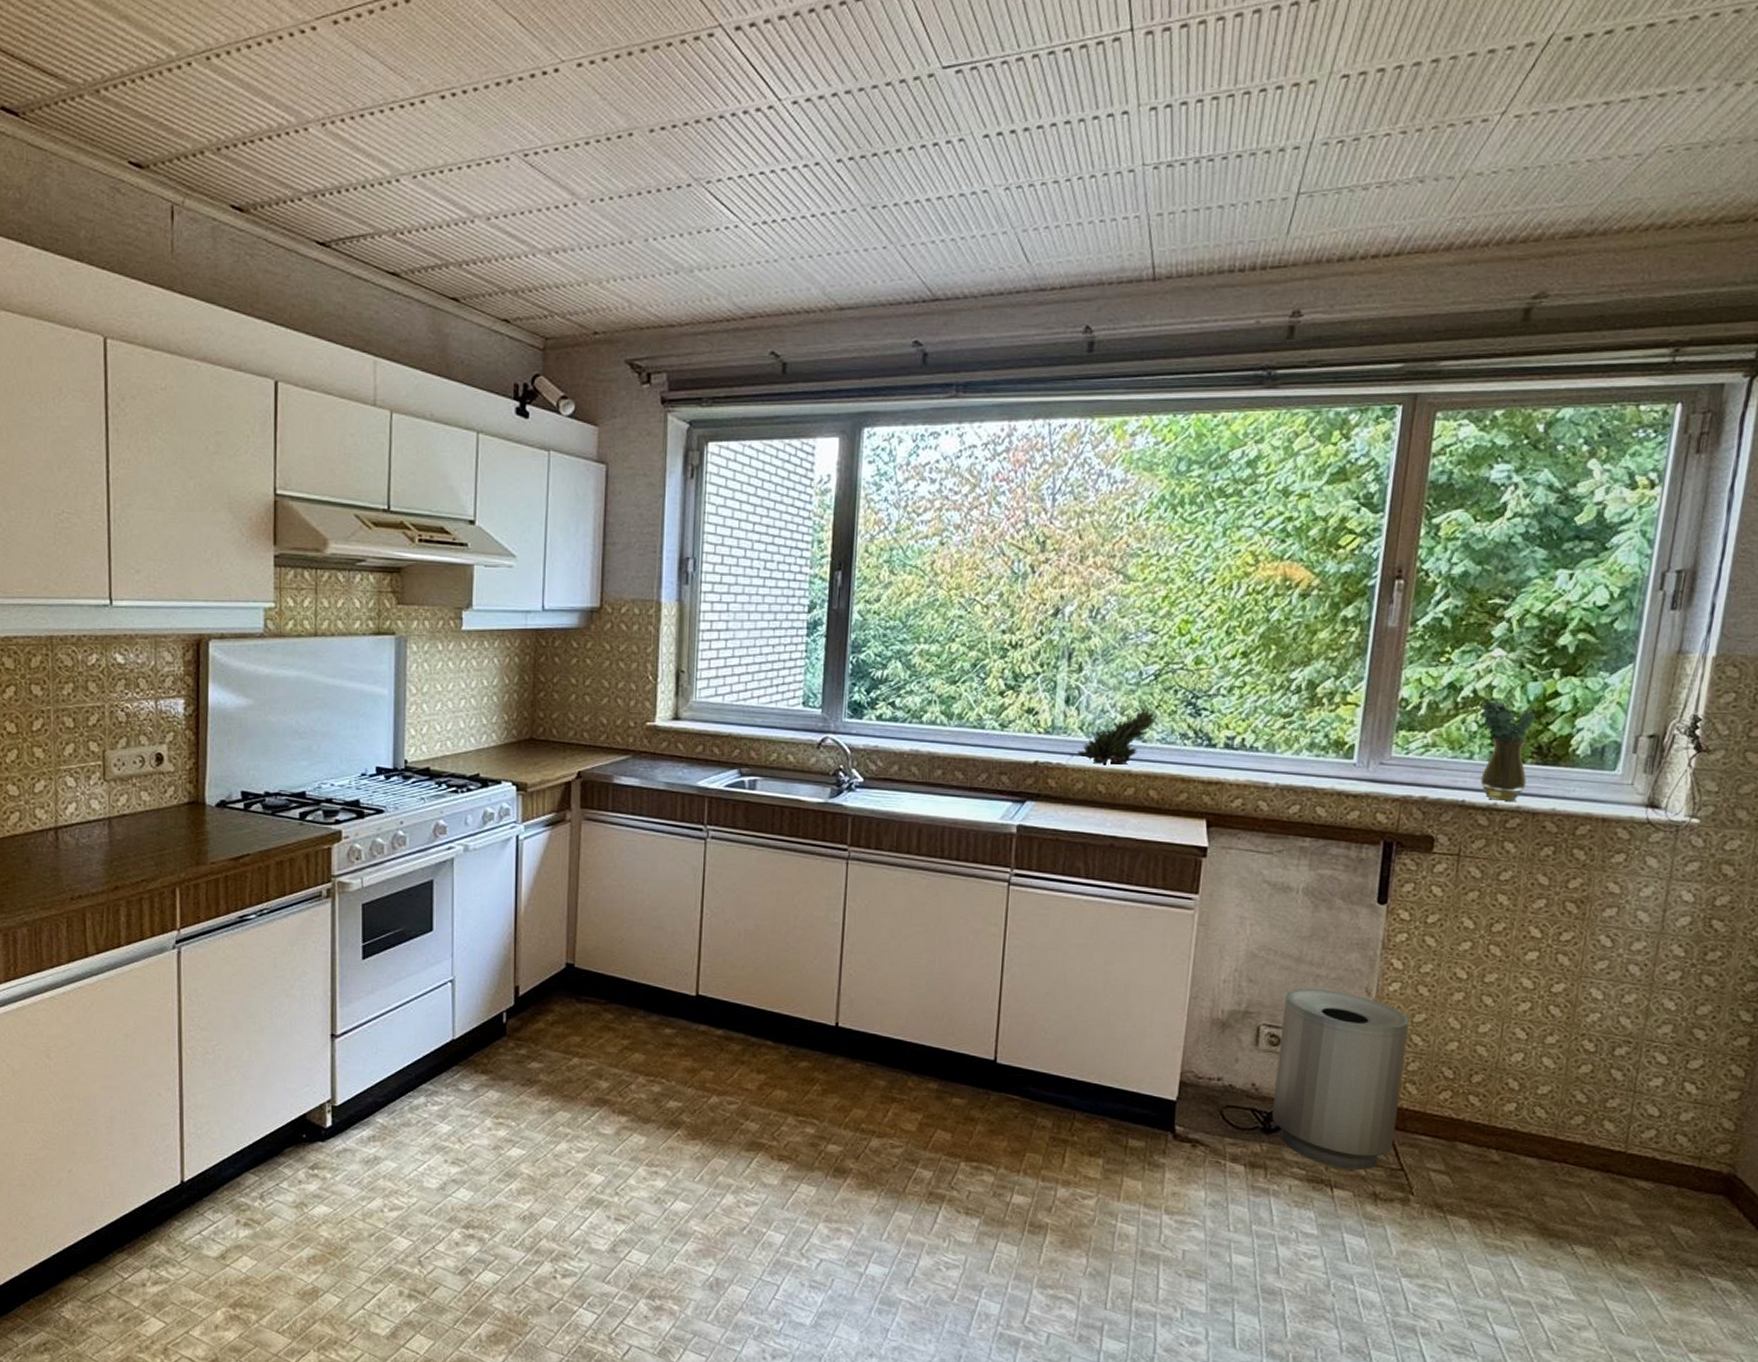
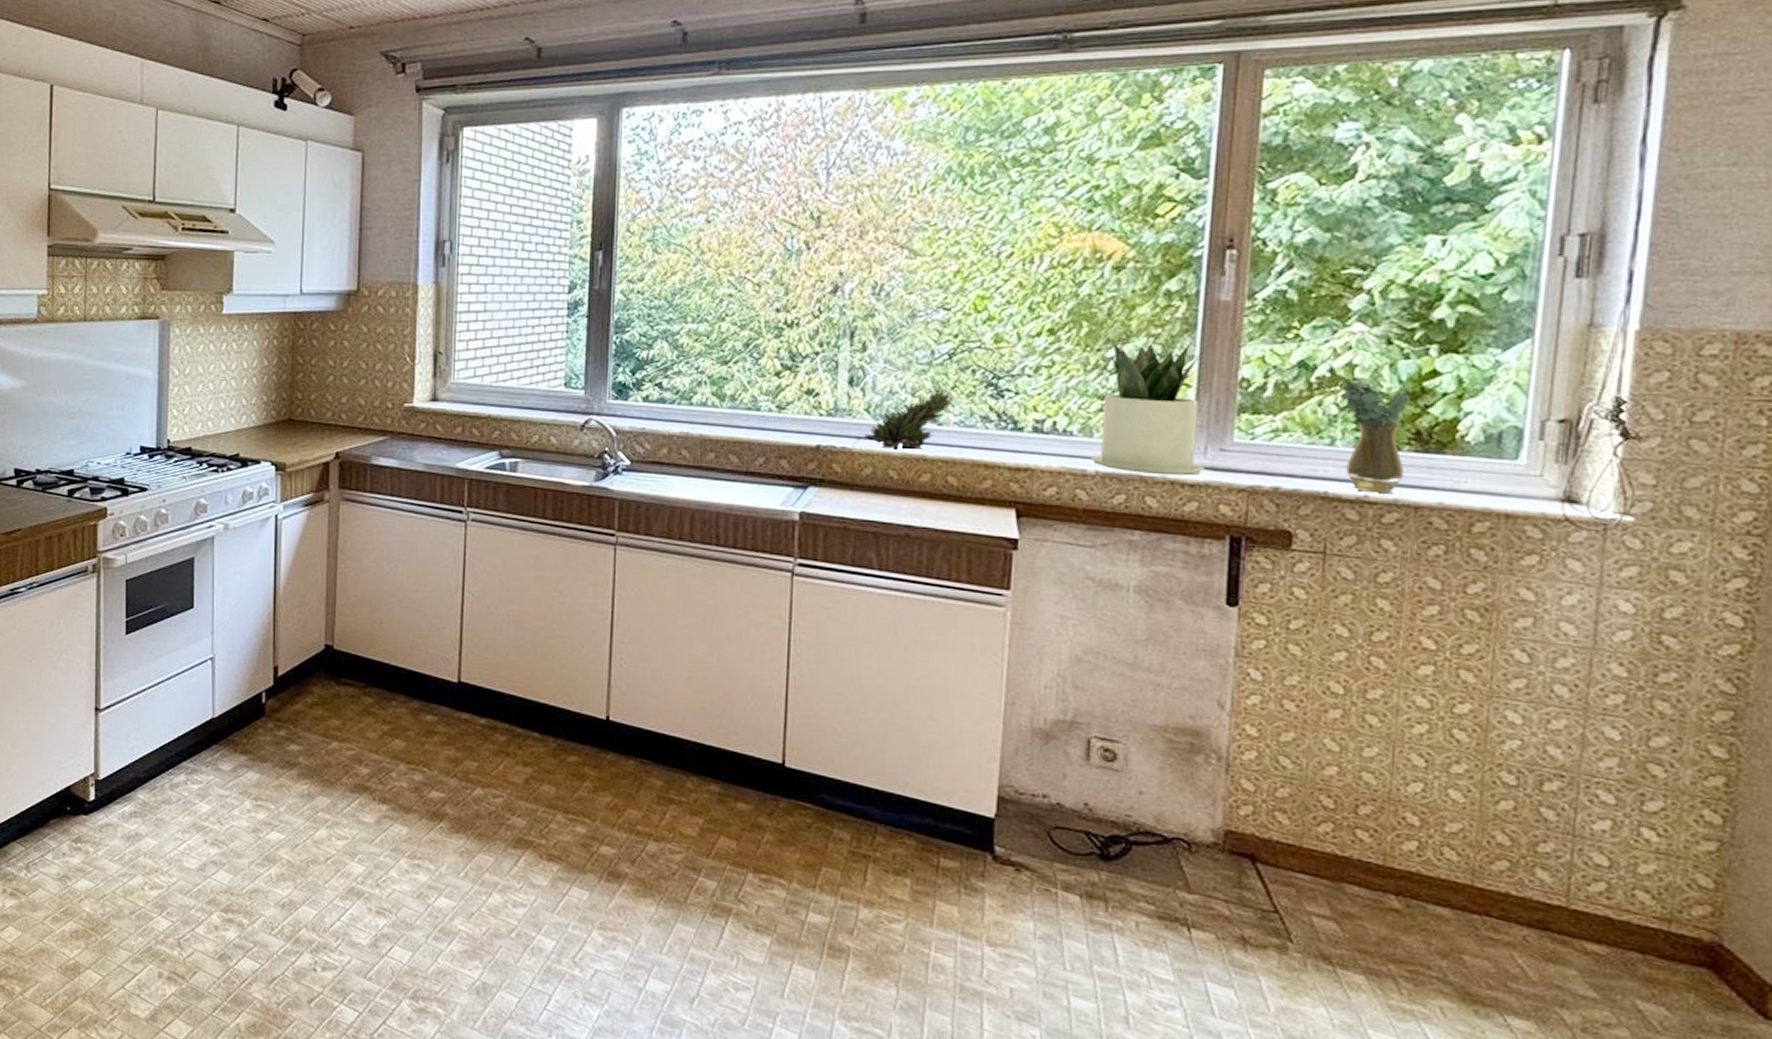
planter: none [1271,666,1369,788] -> present [1090,343,1206,476]
trash can: present [1271,989,1409,1170] -> none [1109,698,1274,909]

